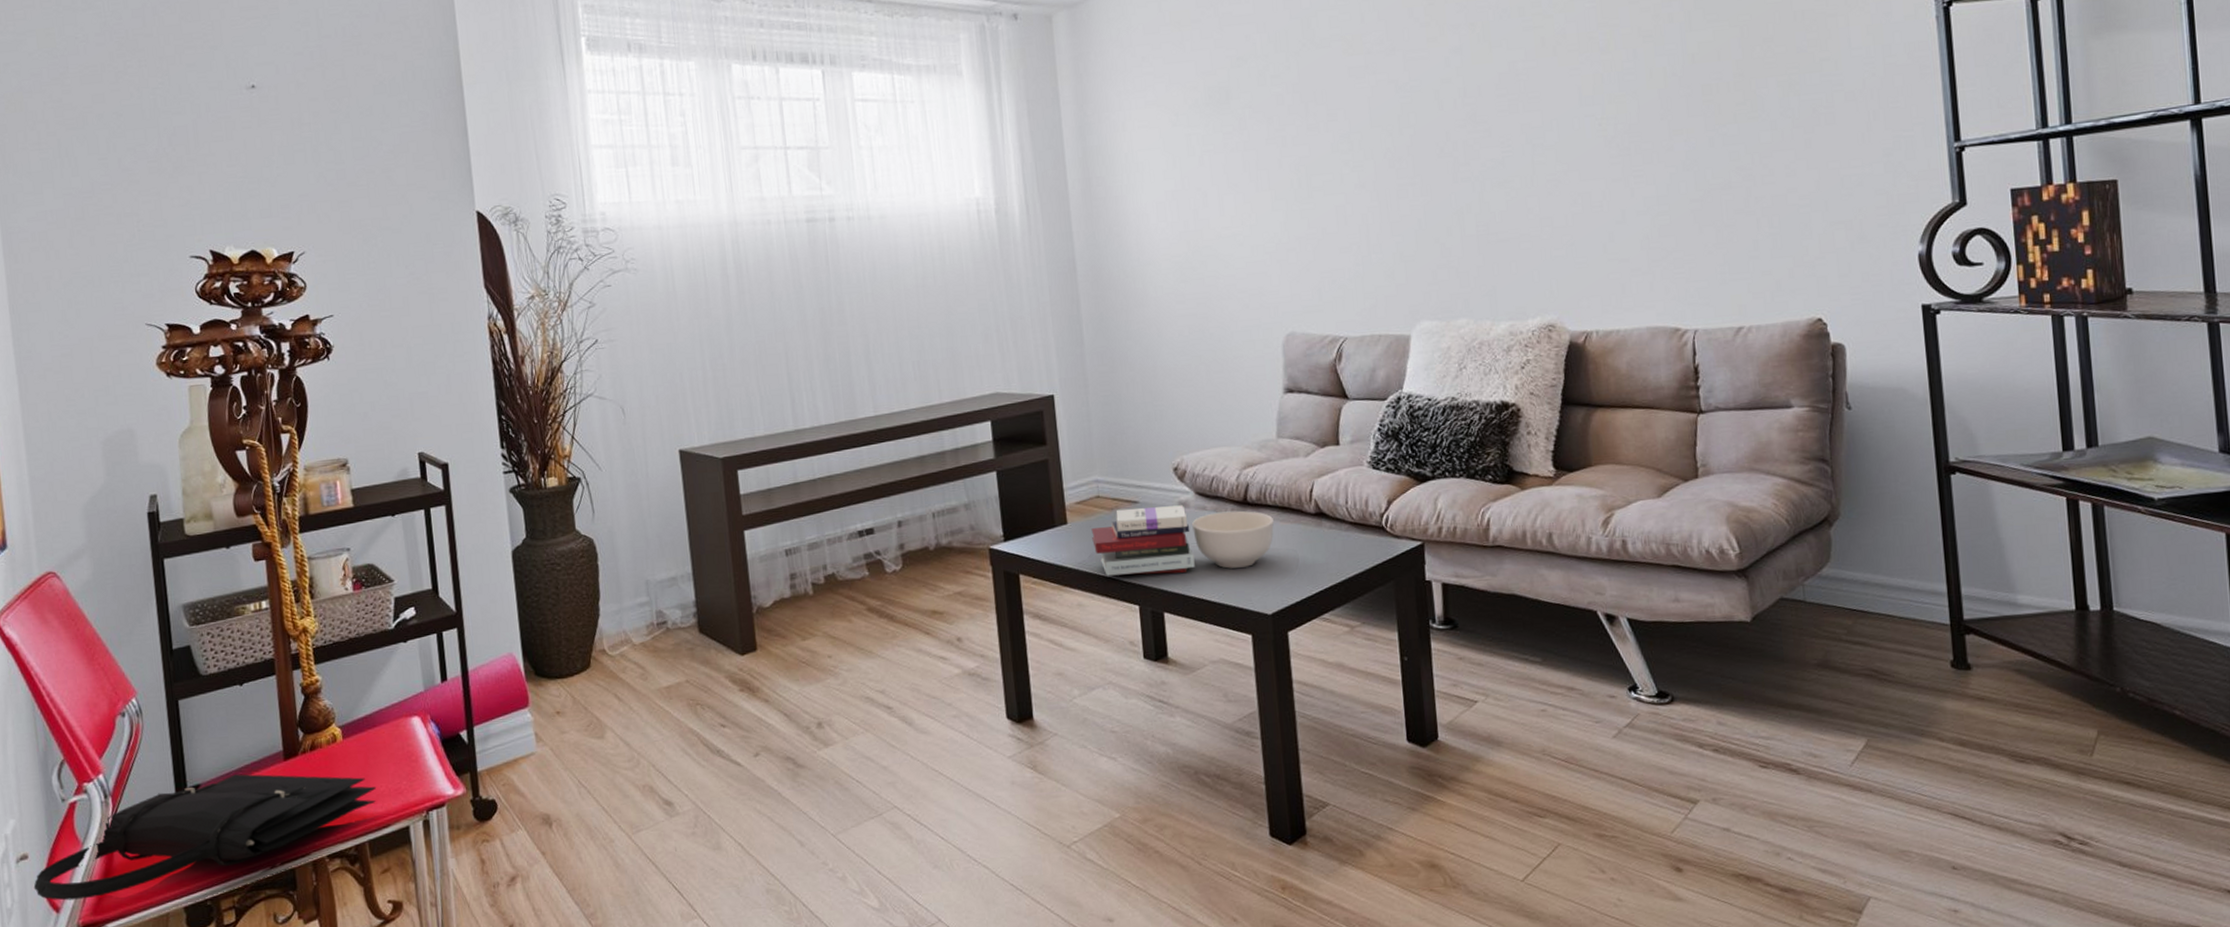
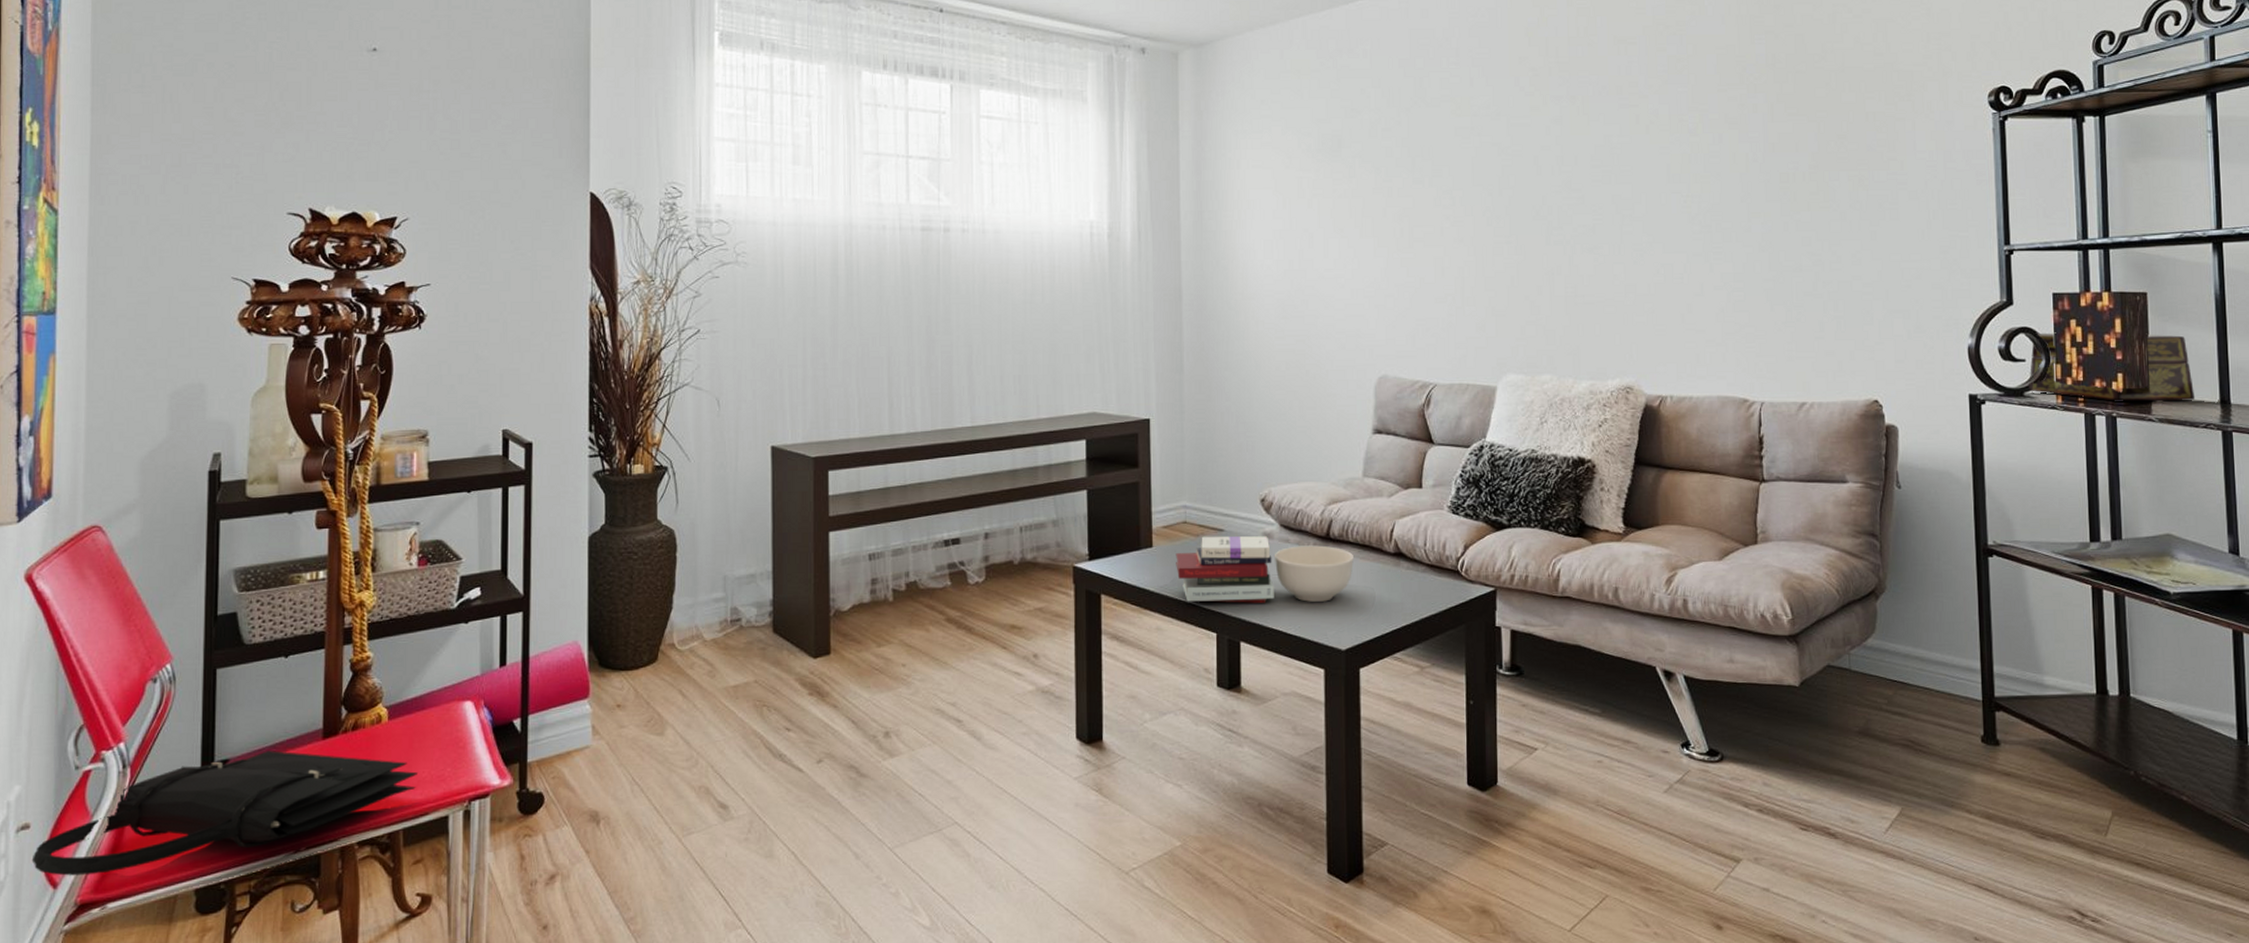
decorative box: none [1988,223,2176,300] -> present [2029,332,2196,401]

